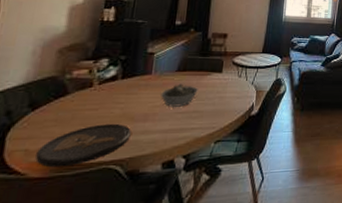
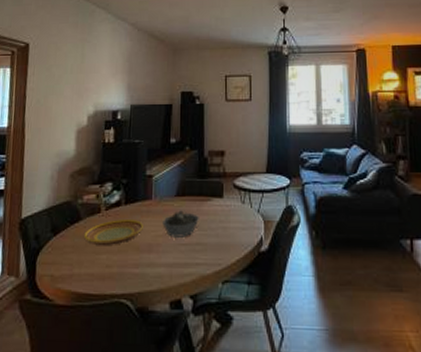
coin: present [35,123,131,168] -> none [59,253,138,296]
plate: none [71,93,140,117] -> present [84,220,143,245]

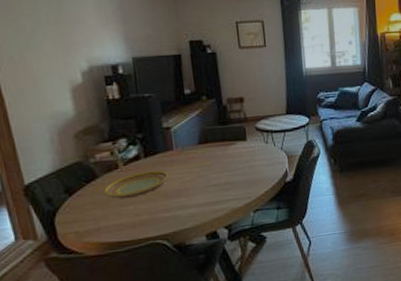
bowl: present [162,210,201,237] -> none [188,156,226,181]

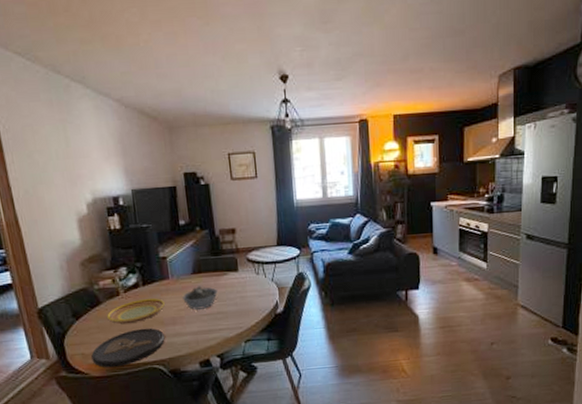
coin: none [86,201,169,246] -> present [91,328,165,368]
bowl: none [188,156,226,181] -> present [183,286,219,310]

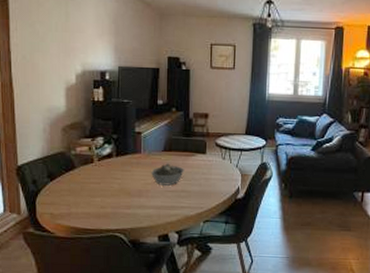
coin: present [91,328,165,368] -> none [59,196,129,231]
plate: present [107,298,165,324] -> none [79,169,134,190]

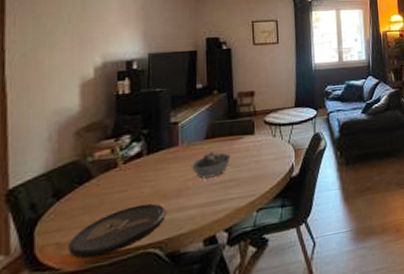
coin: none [59,196,129,231] -> present [68,203,165,259]

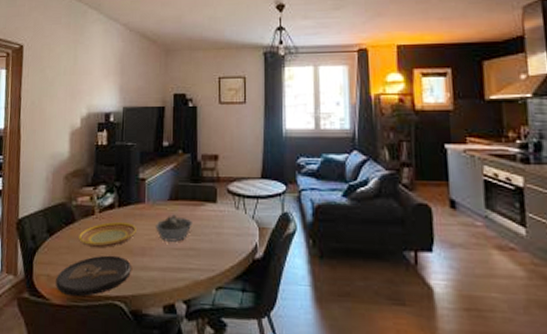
plate: none [98,168,170,202] -> present [79,222,136,247]

